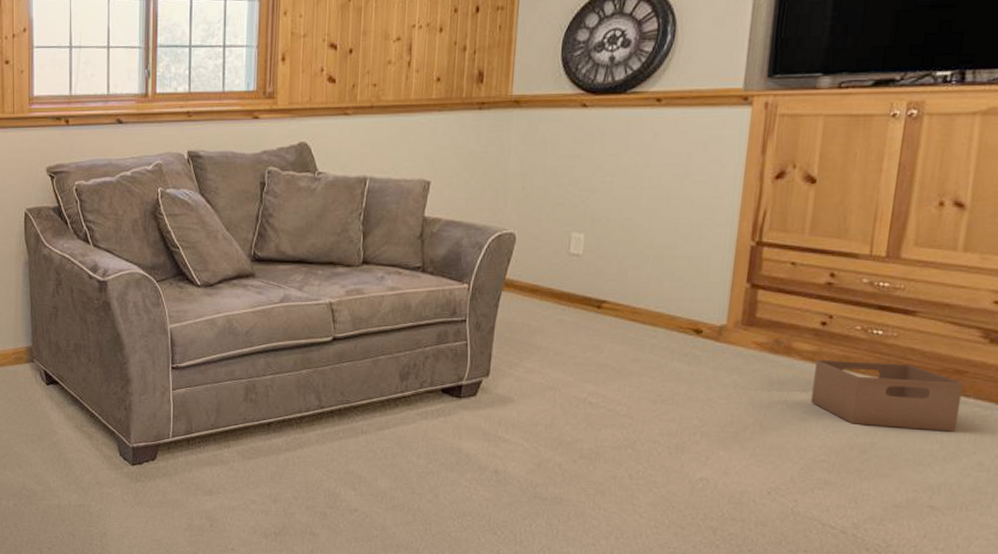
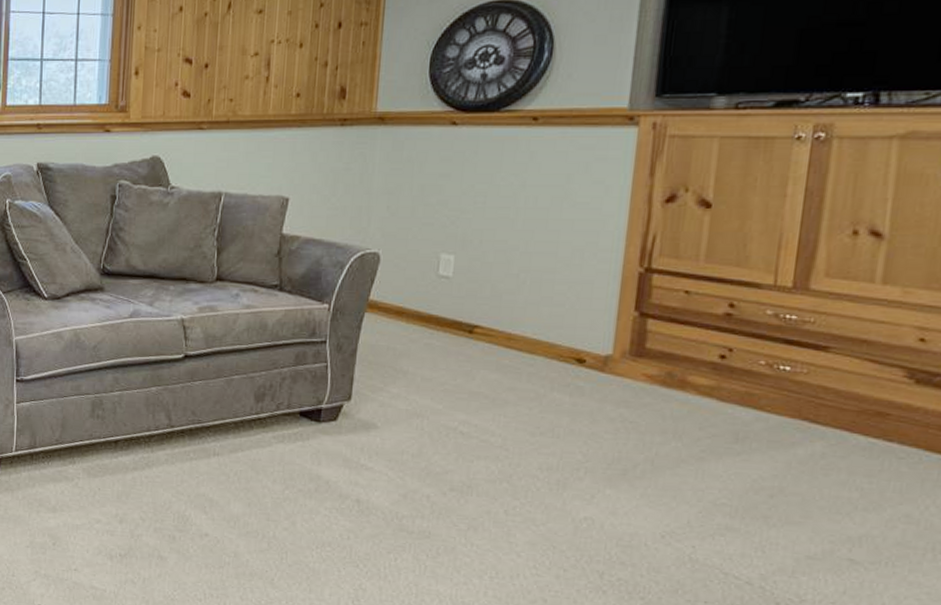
storage basket: present [811,359,964,432] -> none [709,395,886,479]

